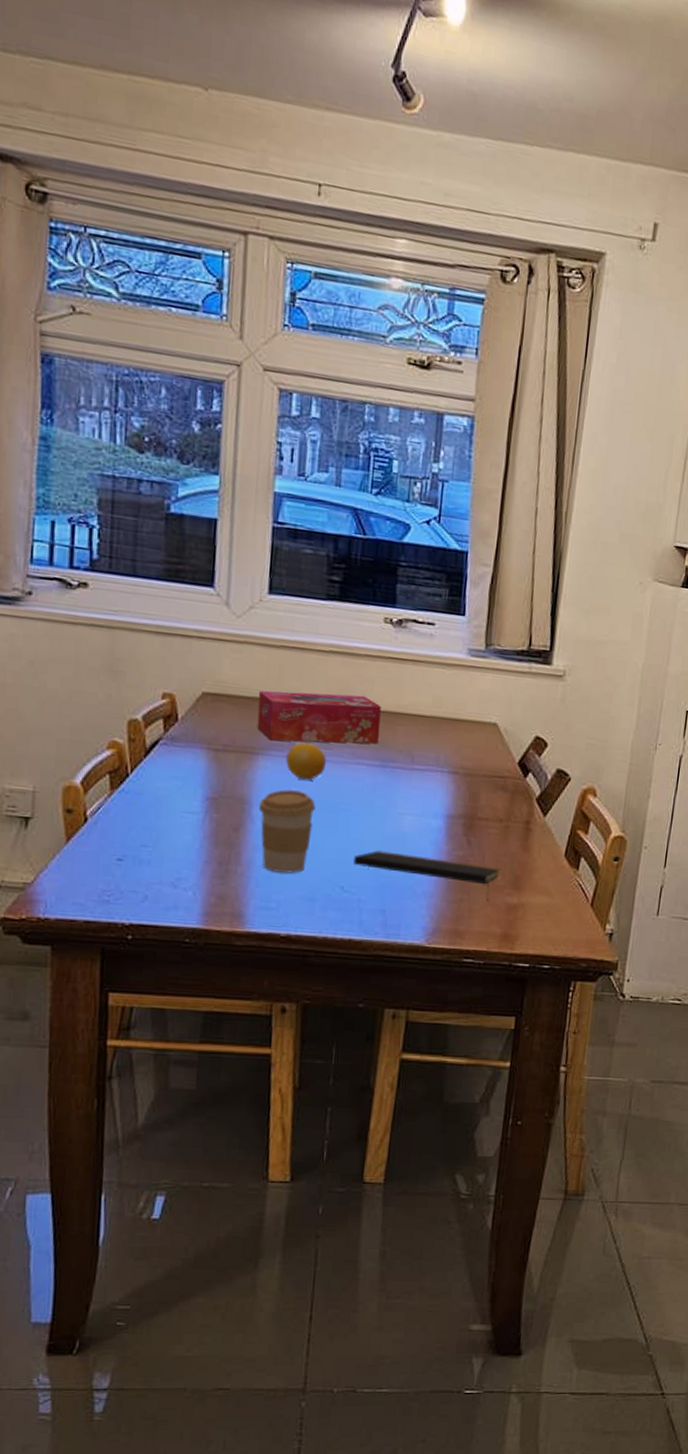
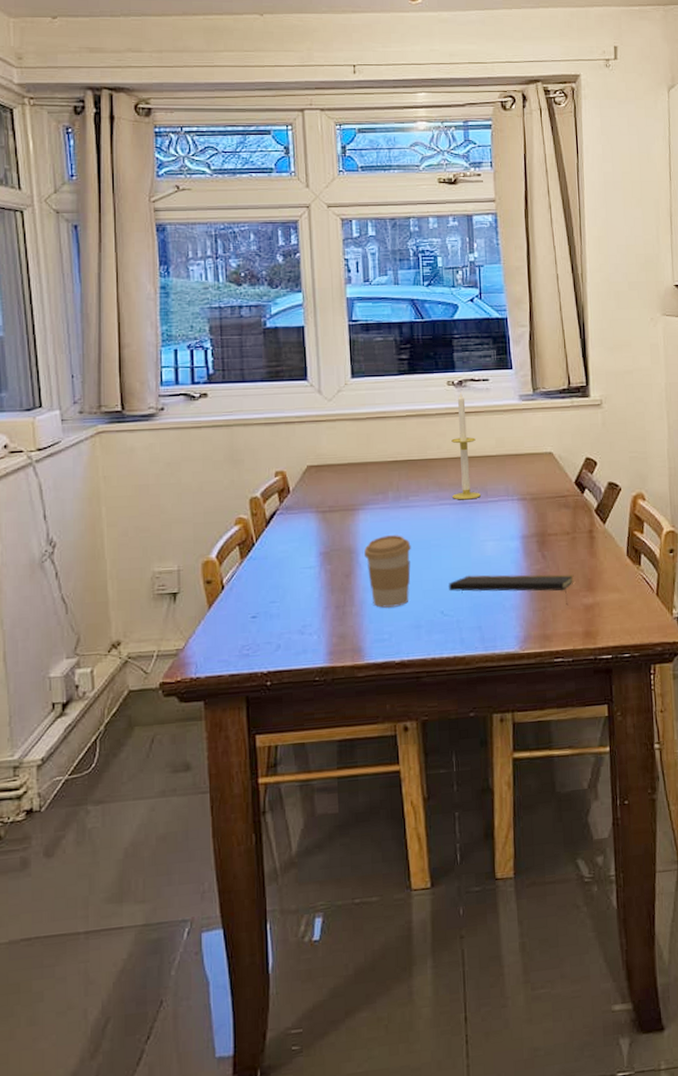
tissue box: present [257,690,381,744] -> none [354,447,457,497]
fruit: present [286,742,327,780] -> none [382,493,416,525]
candle: none [372,633,409,764] -> present [451,391,481,500]

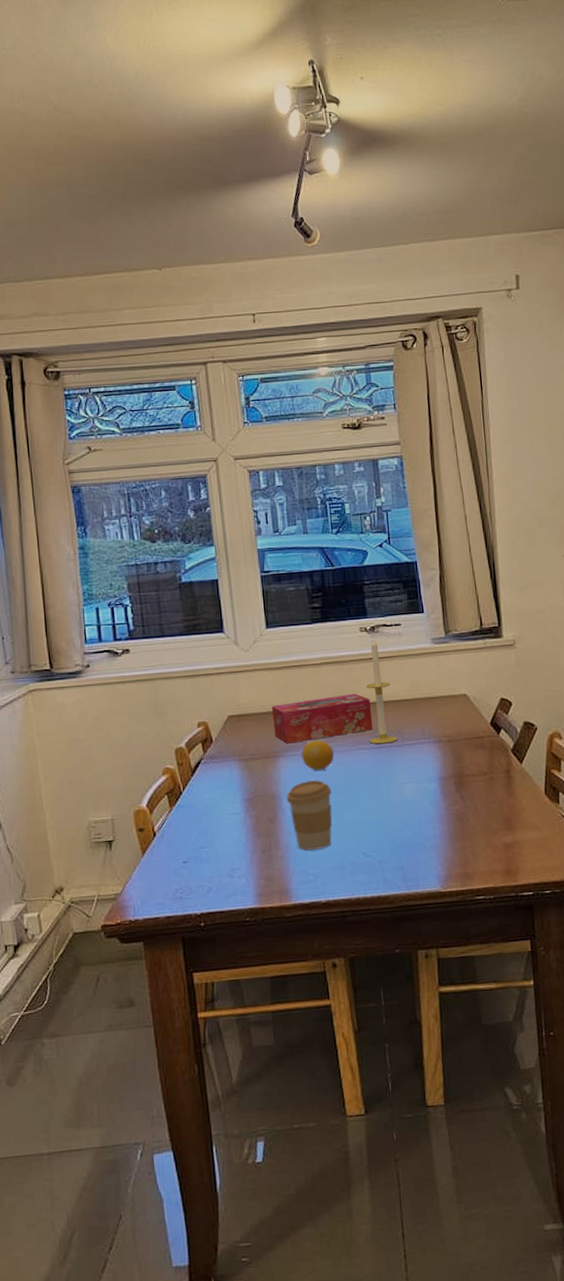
tissue box: none [354,447,457,497] -> present [272,693,374,744]
fruit: none [382,493,416,525] -> present [301,740,335,771]
notepad: present [449,574,574,606] -> none [370,814,493,845]

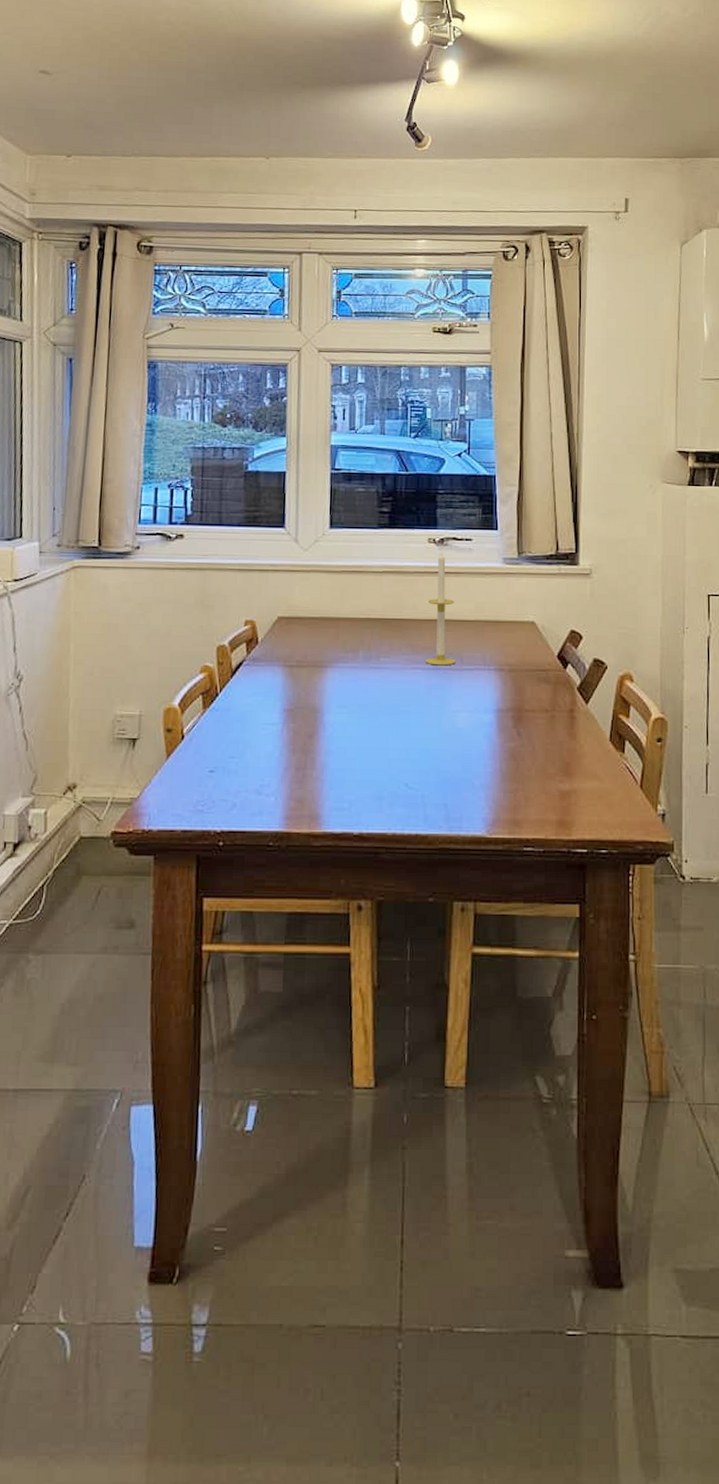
tissue box: present [272,693,374,744] -> none [325,607,431,654]
coffee cup: present [287,780,333,851] -> none [330,697,379,774]
fruit: present [301,740,335,771] -> none [351,653,387,687]

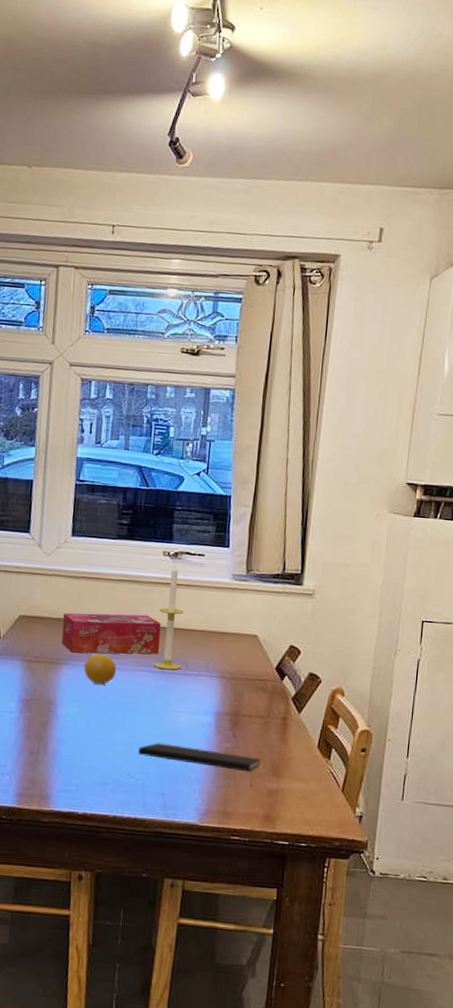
tissue box: none [325,607,431,654] -> present [61,612,161,654]
fruit: none [351,653,387,687] -> present [84,654,117,685]
notepad: none [415,747,551,790] -> present [138,742,262,787]

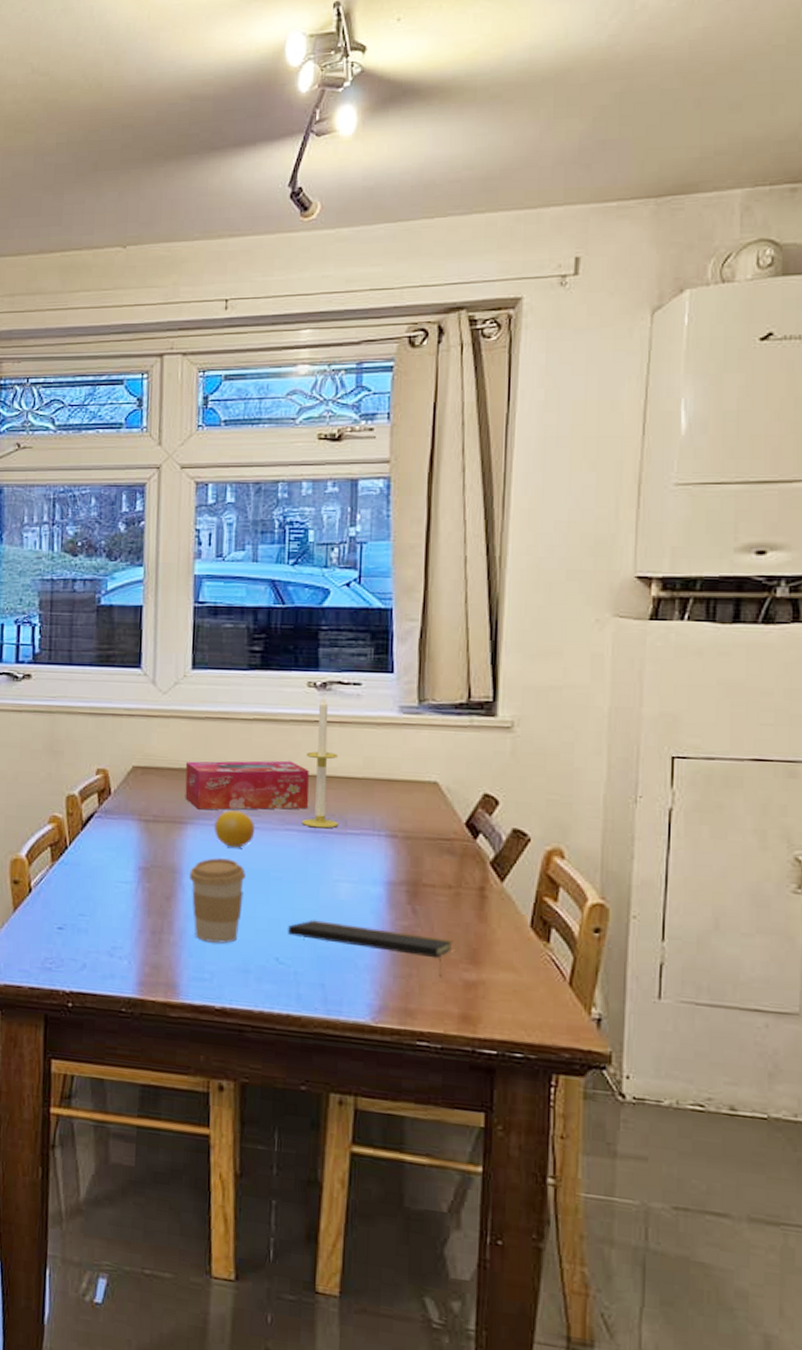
coffee cup: none [62,692,108,762] -> present [190,858,246,944]

